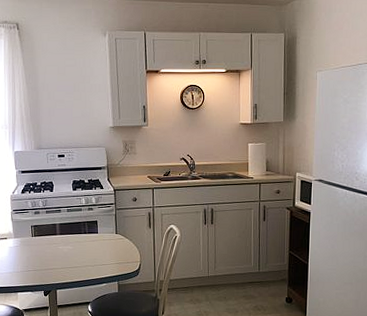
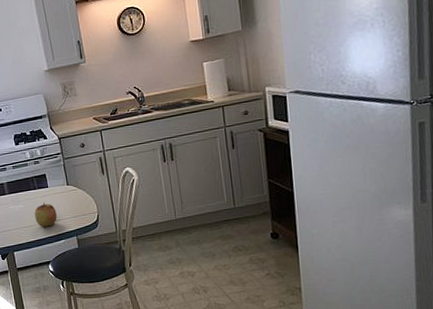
apple: none [81,246,103,270] -> present [34,202,57,227]

